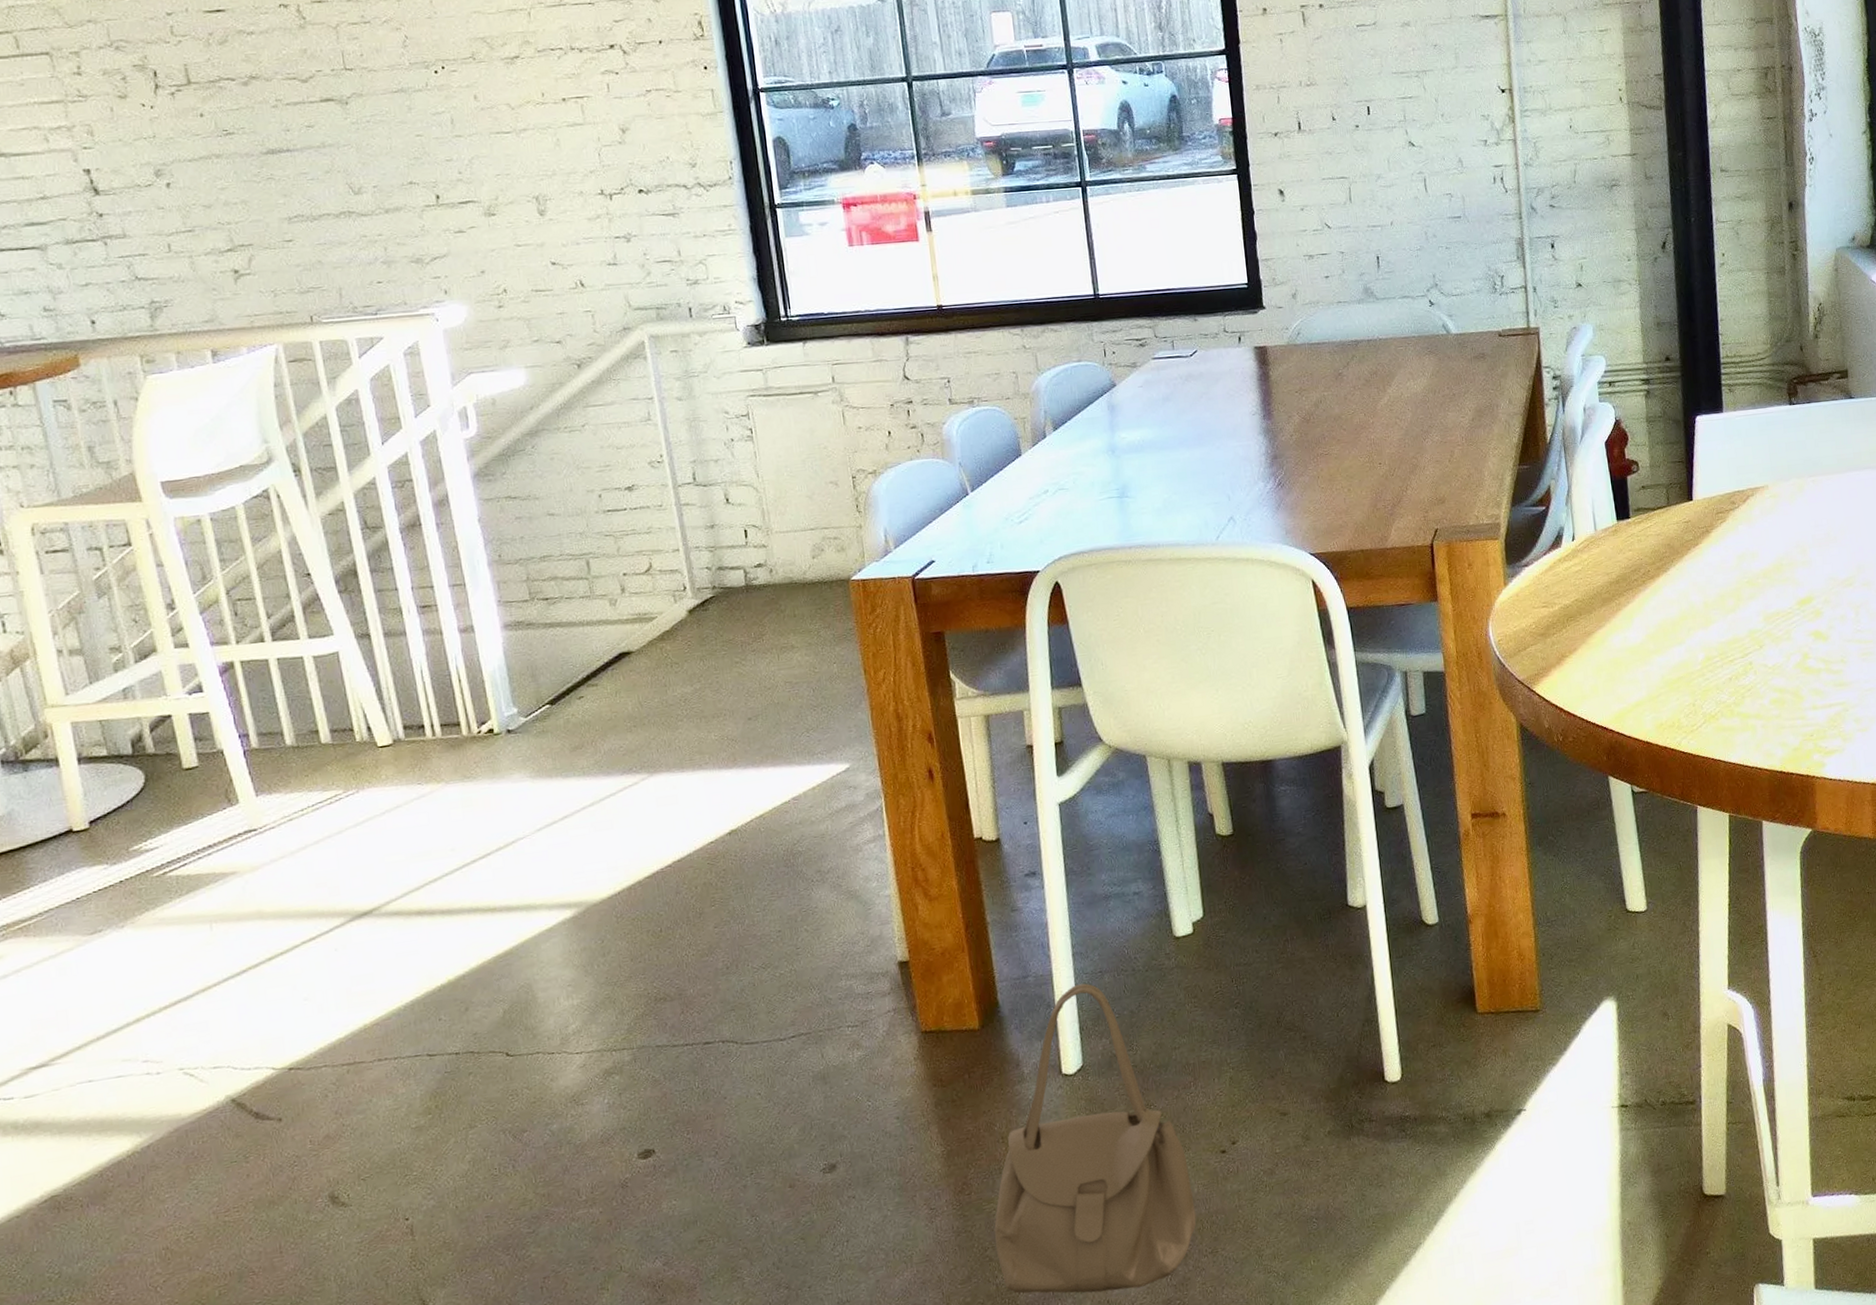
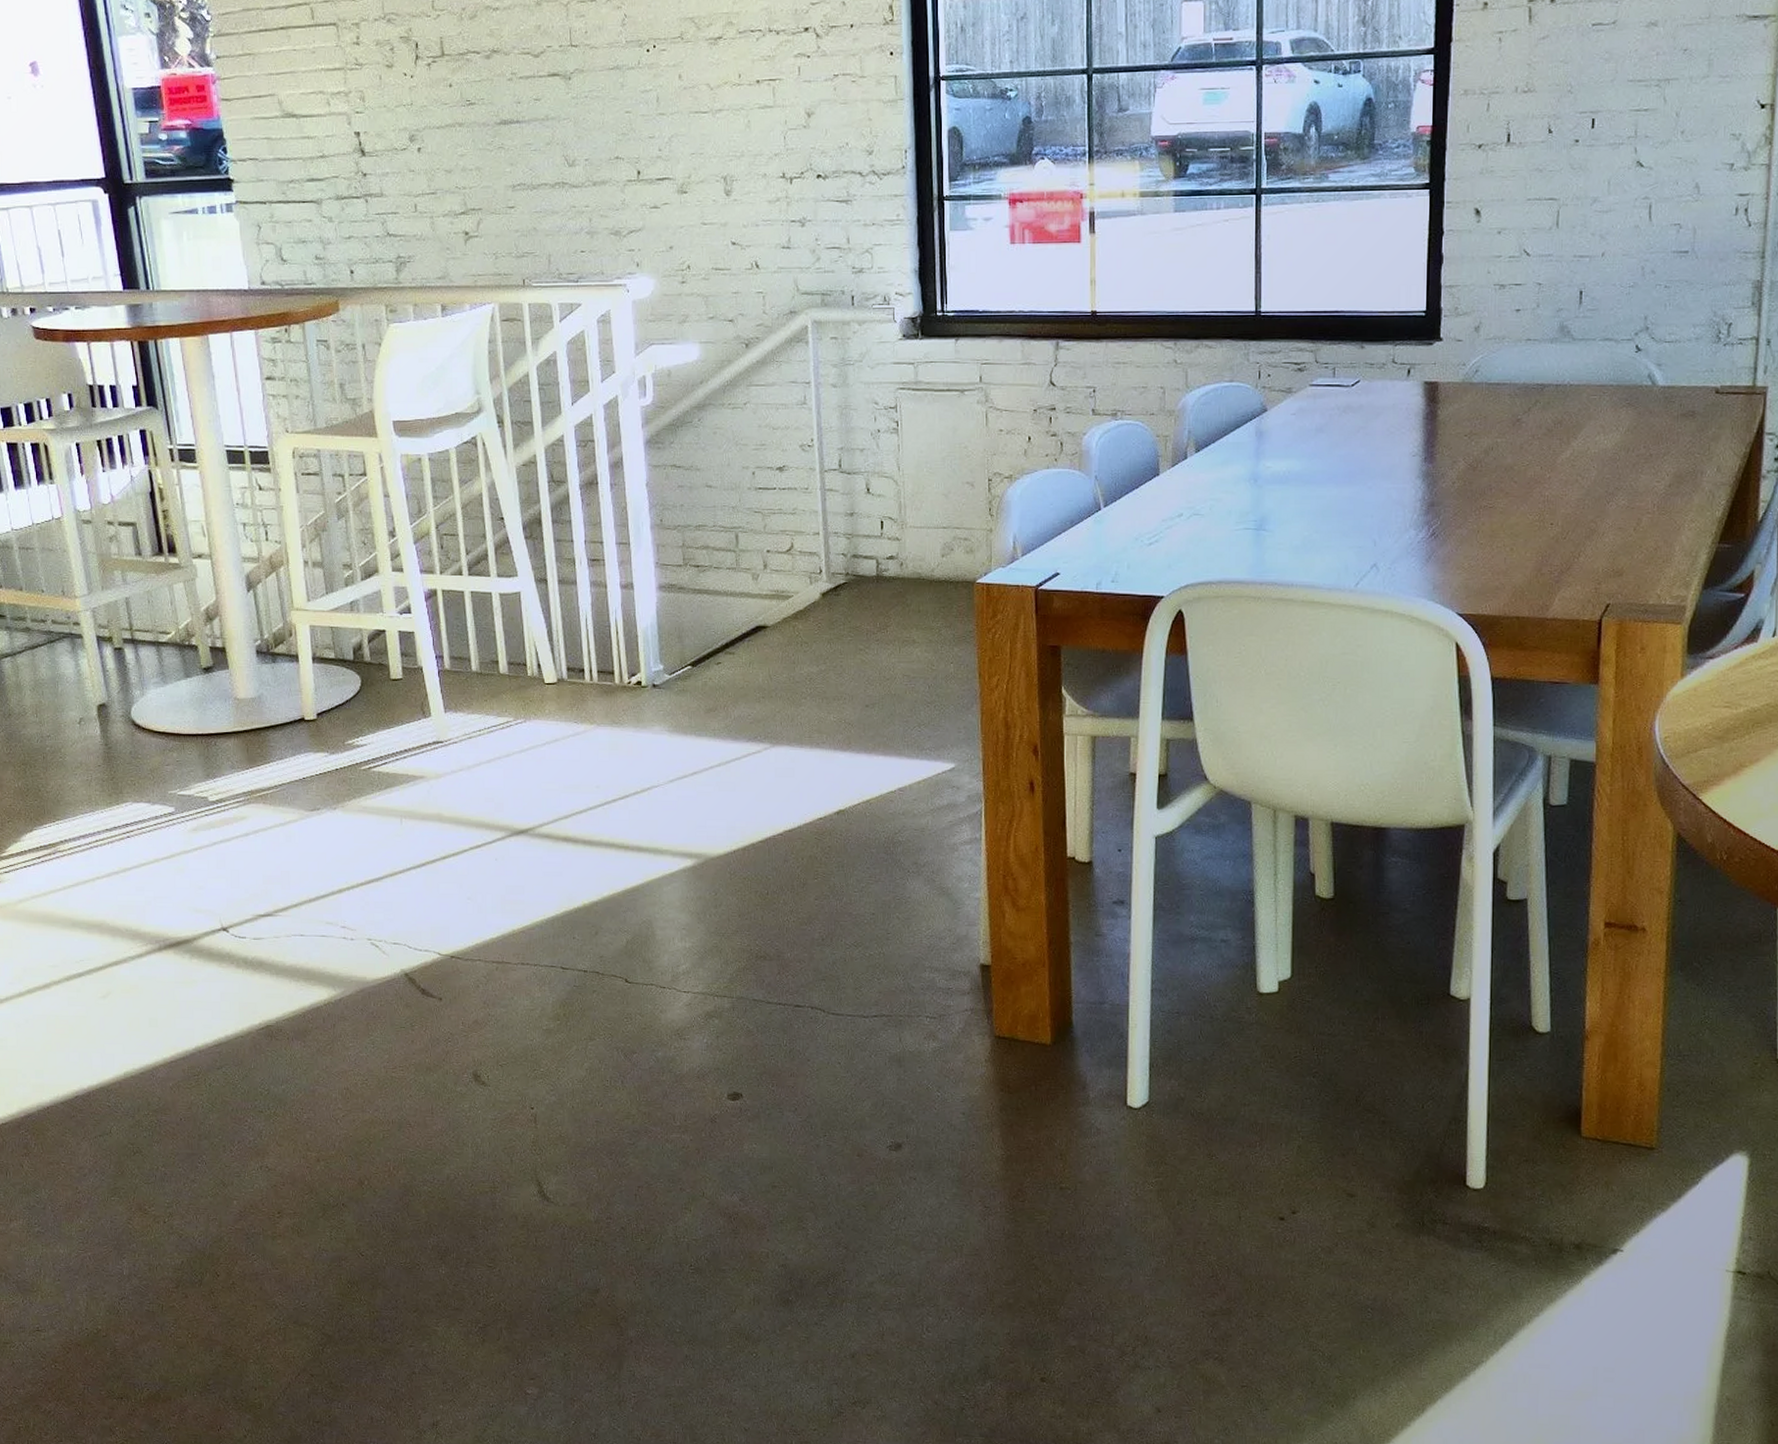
handbag: present [994,983,1197,1294] -> none [1042,1021,1245,1331]

